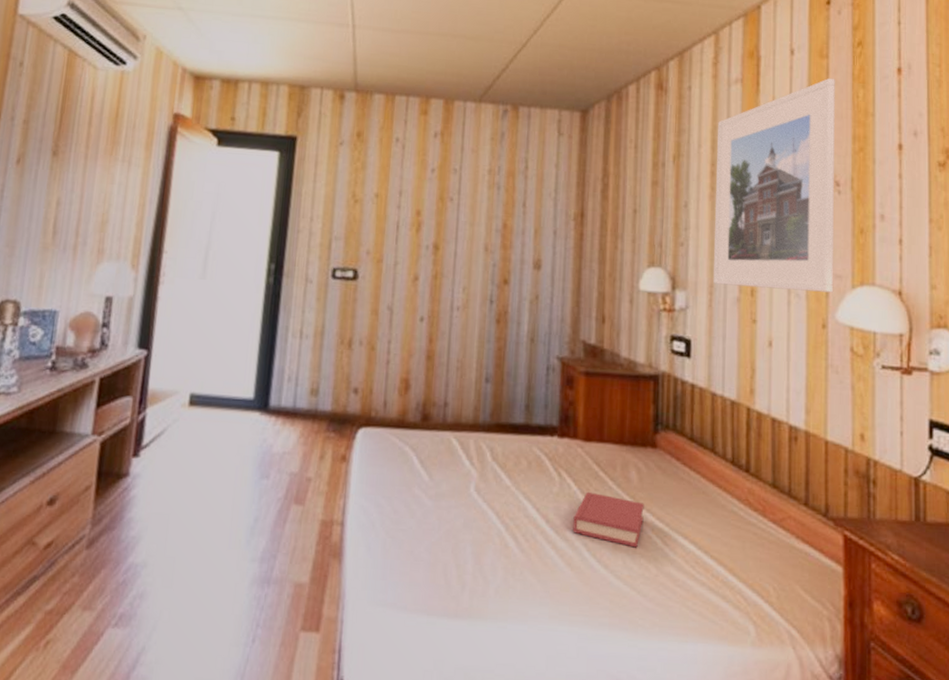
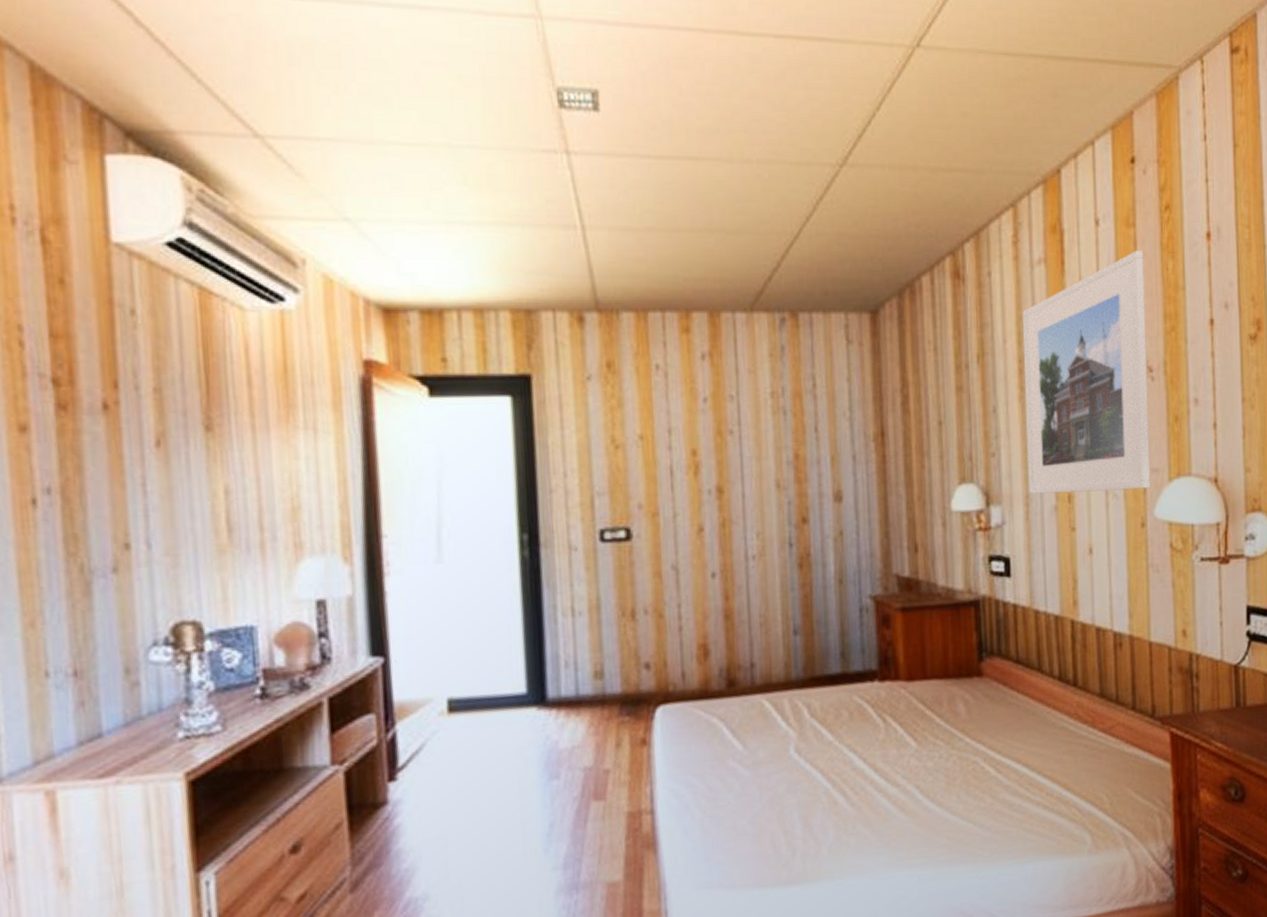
hardback book: present [573,491,644,548] -> none [902,732,975,781]

